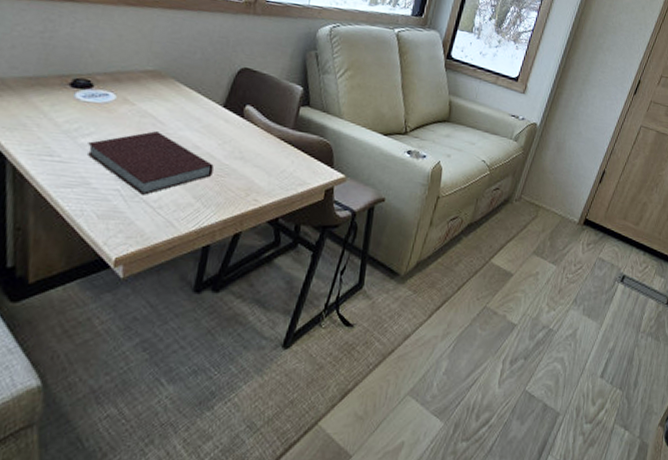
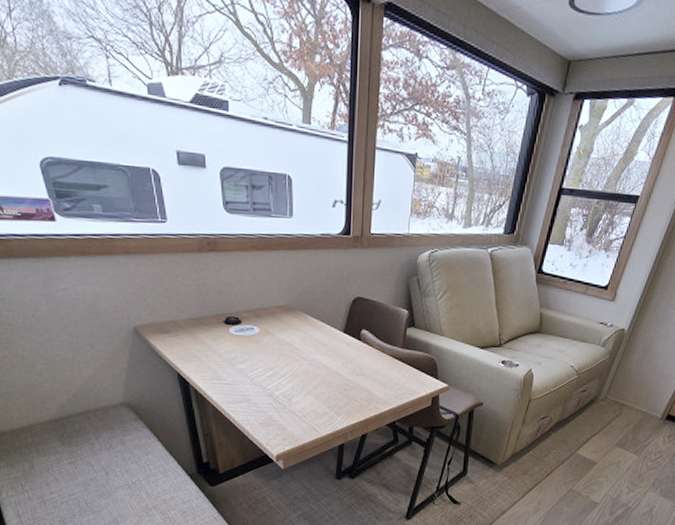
notebook: present [88,130,214,195] -> none [244,355,341,407]

